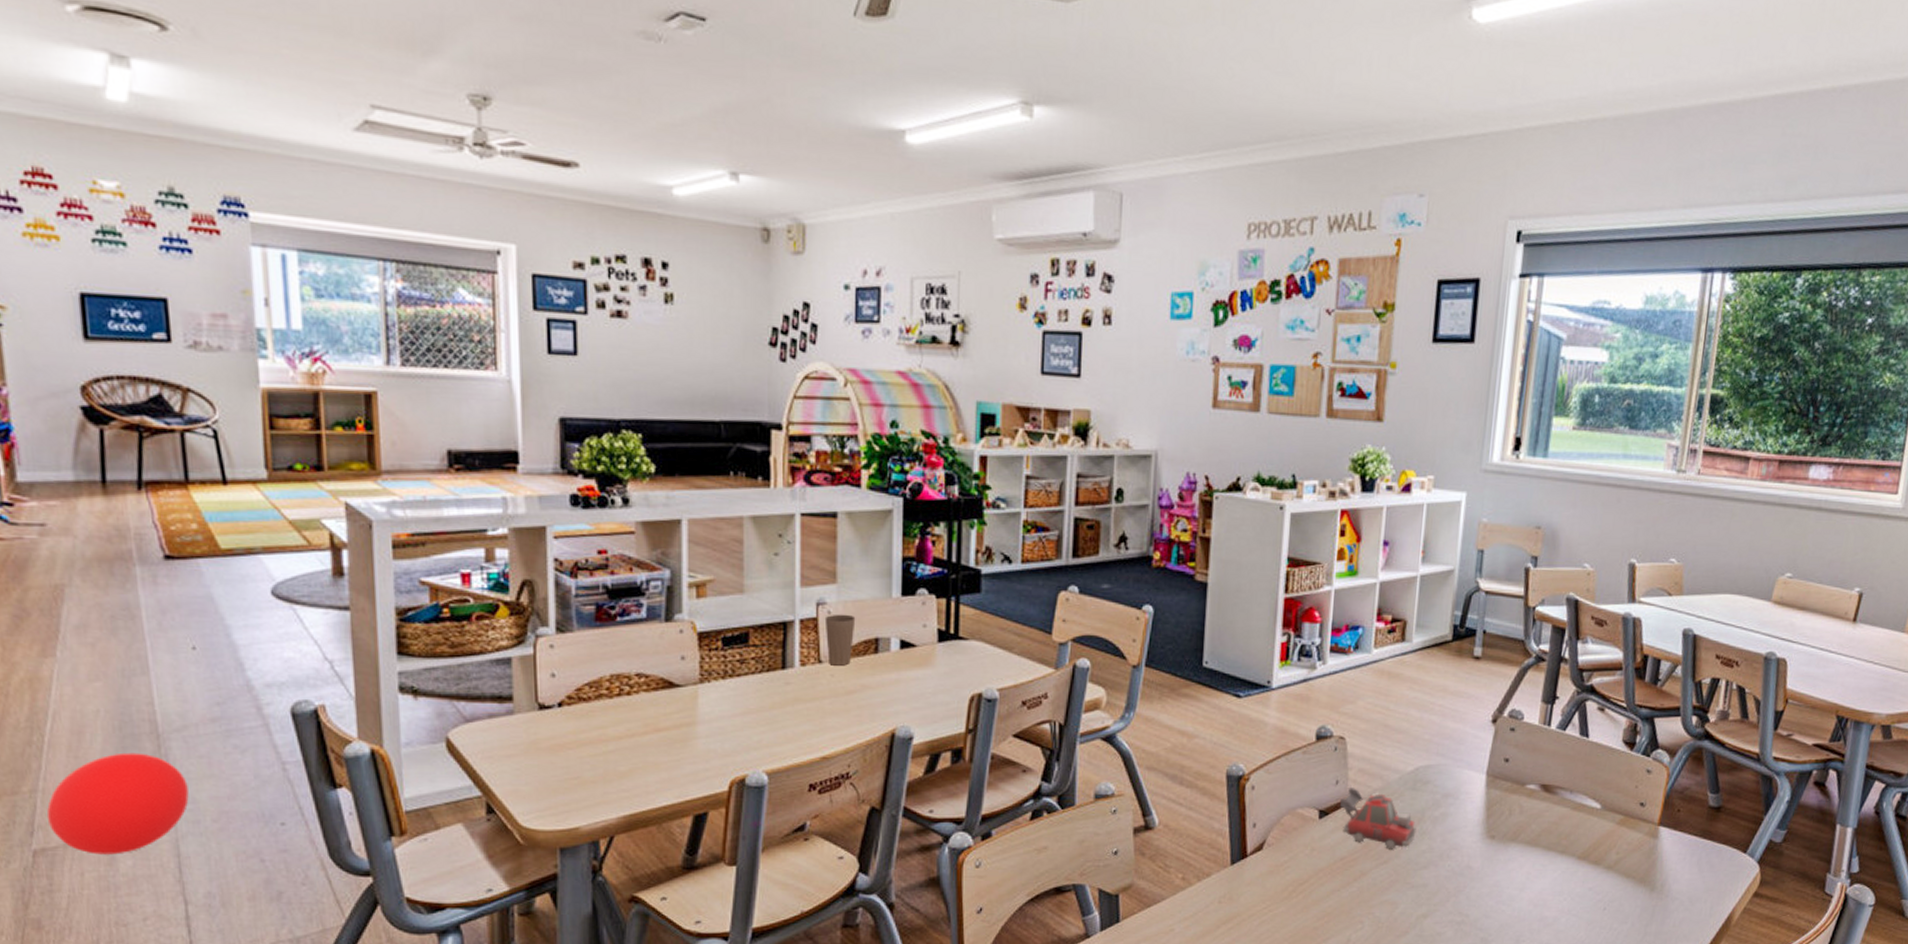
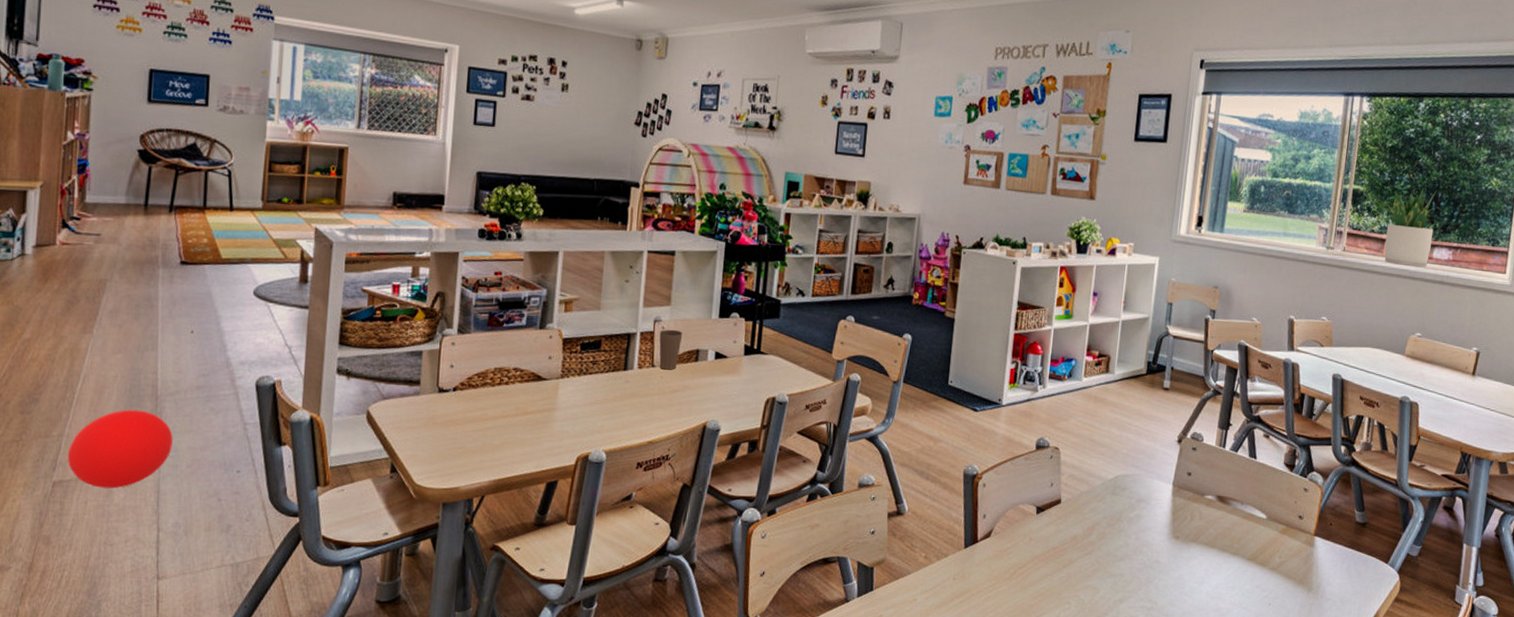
toy car: present [1339,788,1416,850] -> none [1053,490,1115,543]
planter: none [1748,390,1815,491] -> present [1384,188,1436,268]

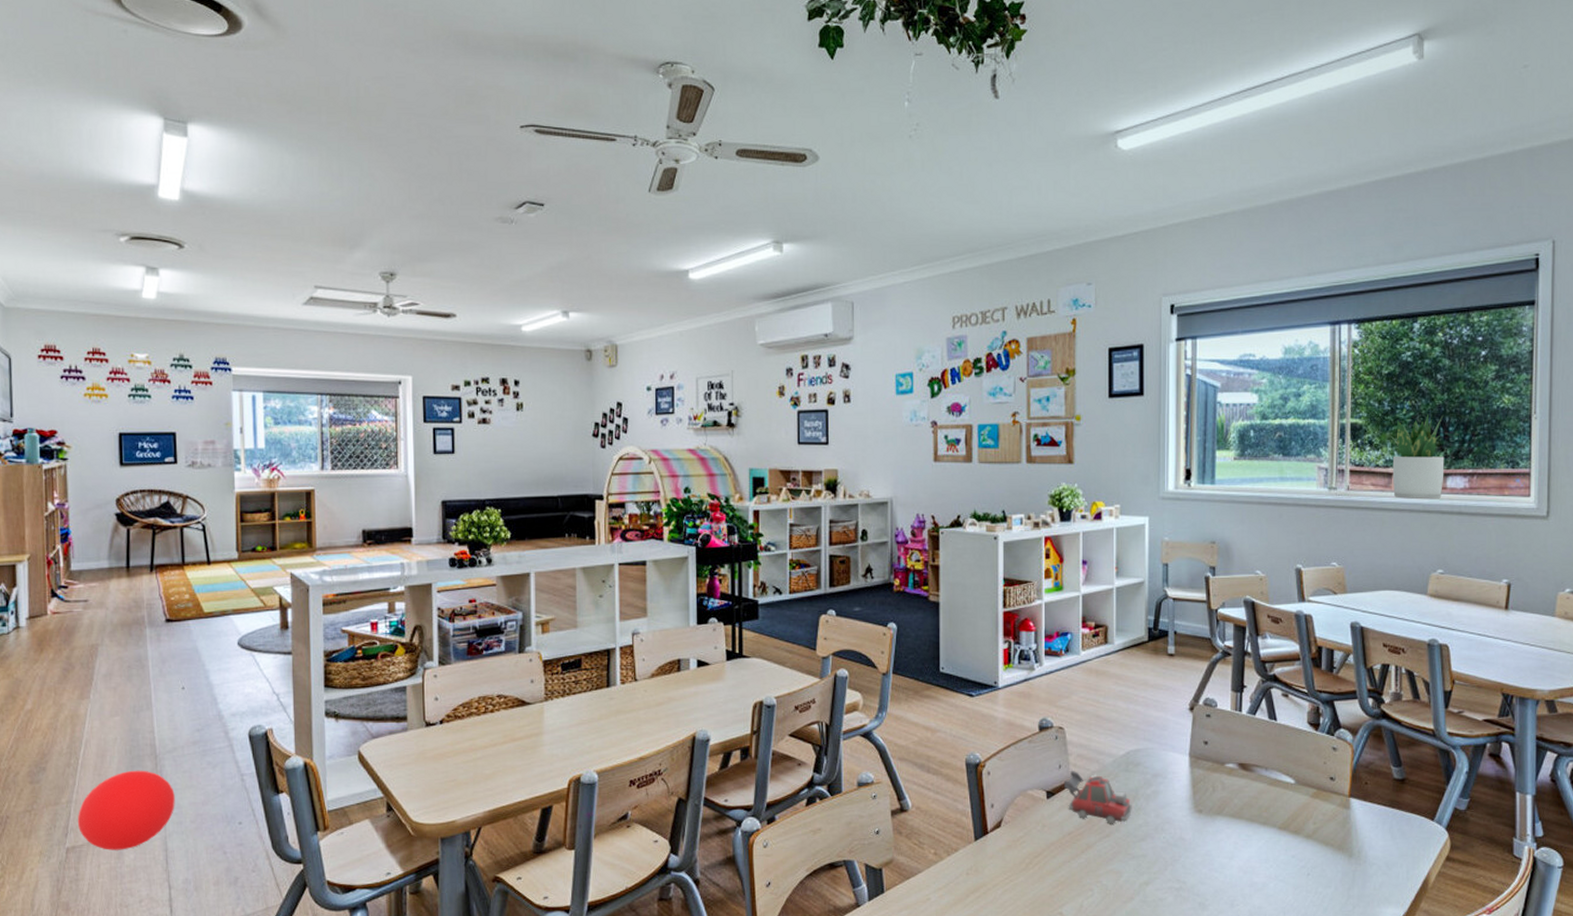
cup: present [659,329,683,370] -> none [638,641,663,683]
toy car: none [1053,490,1115,543] -> present [1063,771,1132,824]

